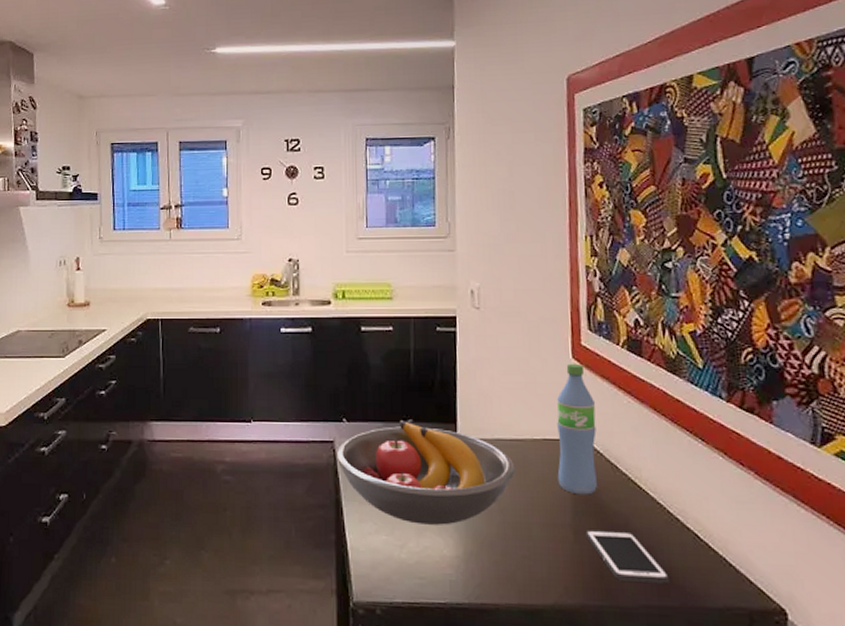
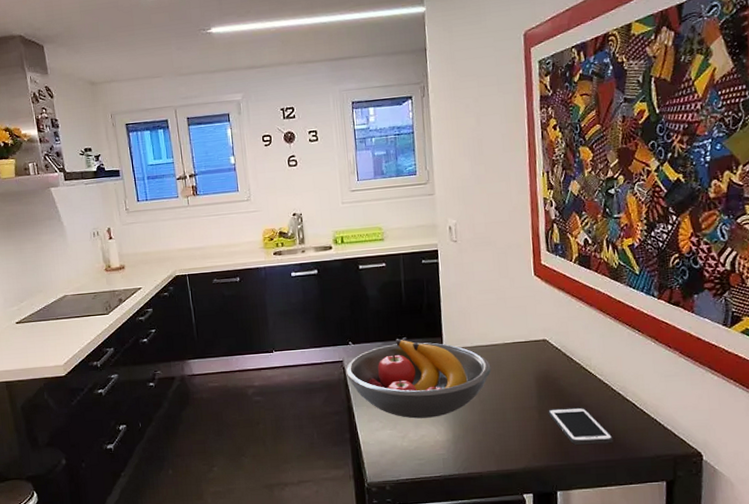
water bottle: present [557,363,597,495] -> none [523,279,556,383]

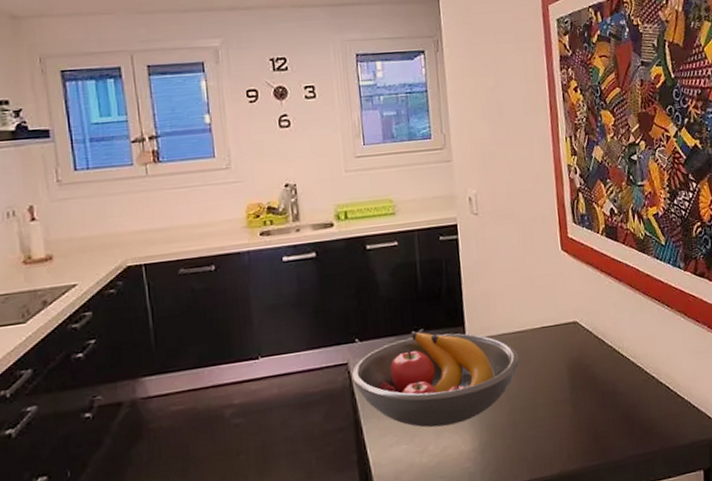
cell phone: present [548,407,613,445] -> none [582,395,650,440]

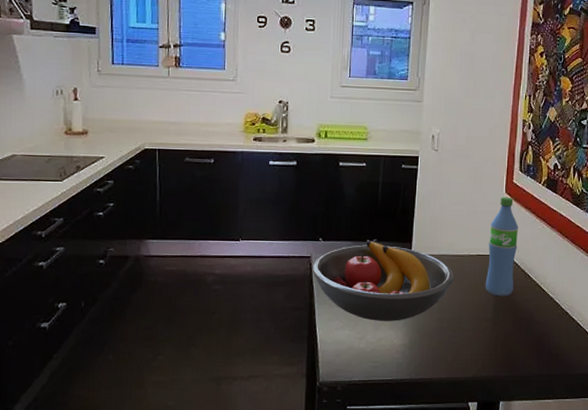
water bottle: none [551,254,589,372] -> present [485,196,518,297]

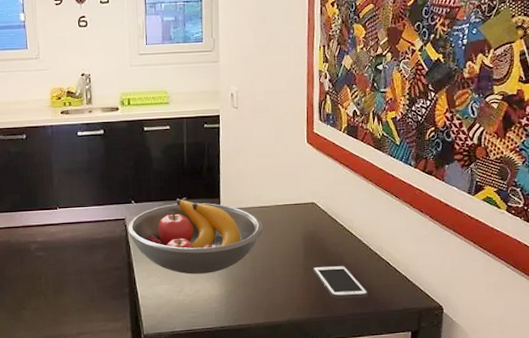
water bottle: present [485,196,518,297] -> none [294,146,323,243]
cell phone: none [501,322,556,359] -> present [313,265,368,299]

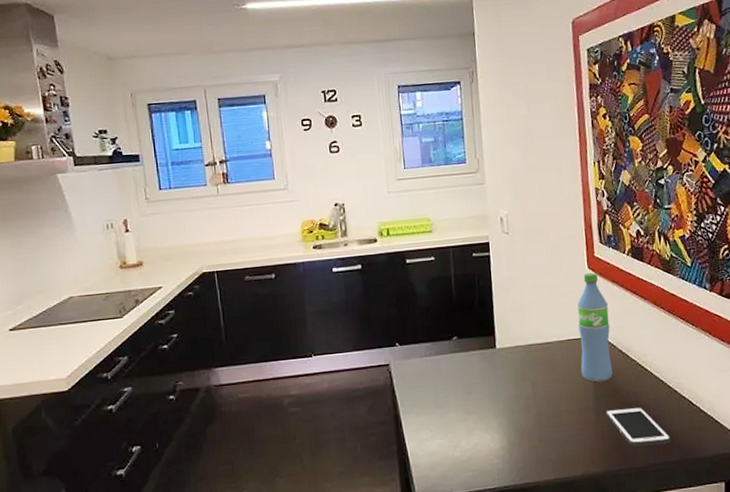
fruit bowl: present [127,199,264,274] -> none [392,338,547,426]
water bottle: none [294,146,323,243] -> present [577,272,613,383]

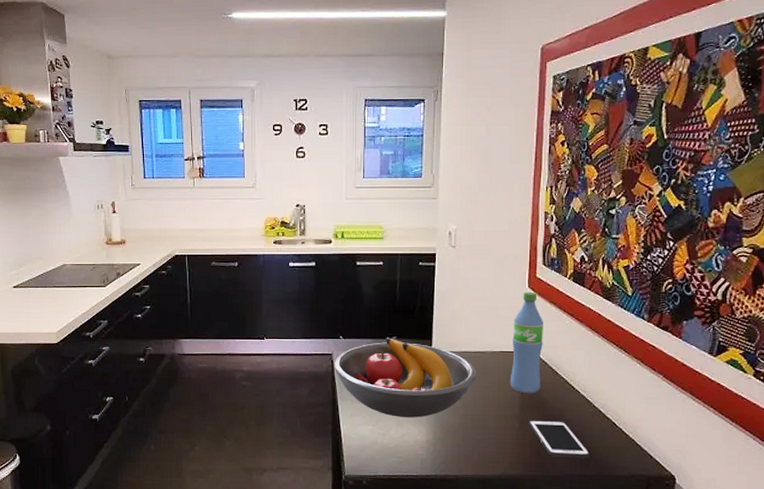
fruit bowl: none [392,338,547,426] -> present [334,337,477,418]

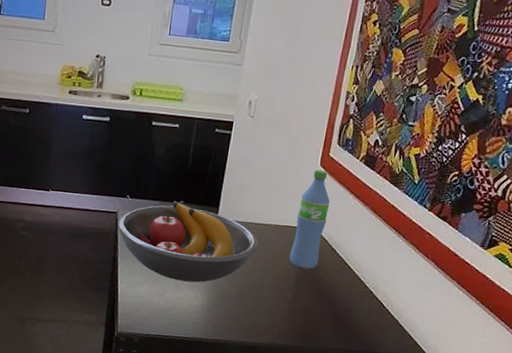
cell phone: present [529,420,590,459] -> none [301,294,355,335]

